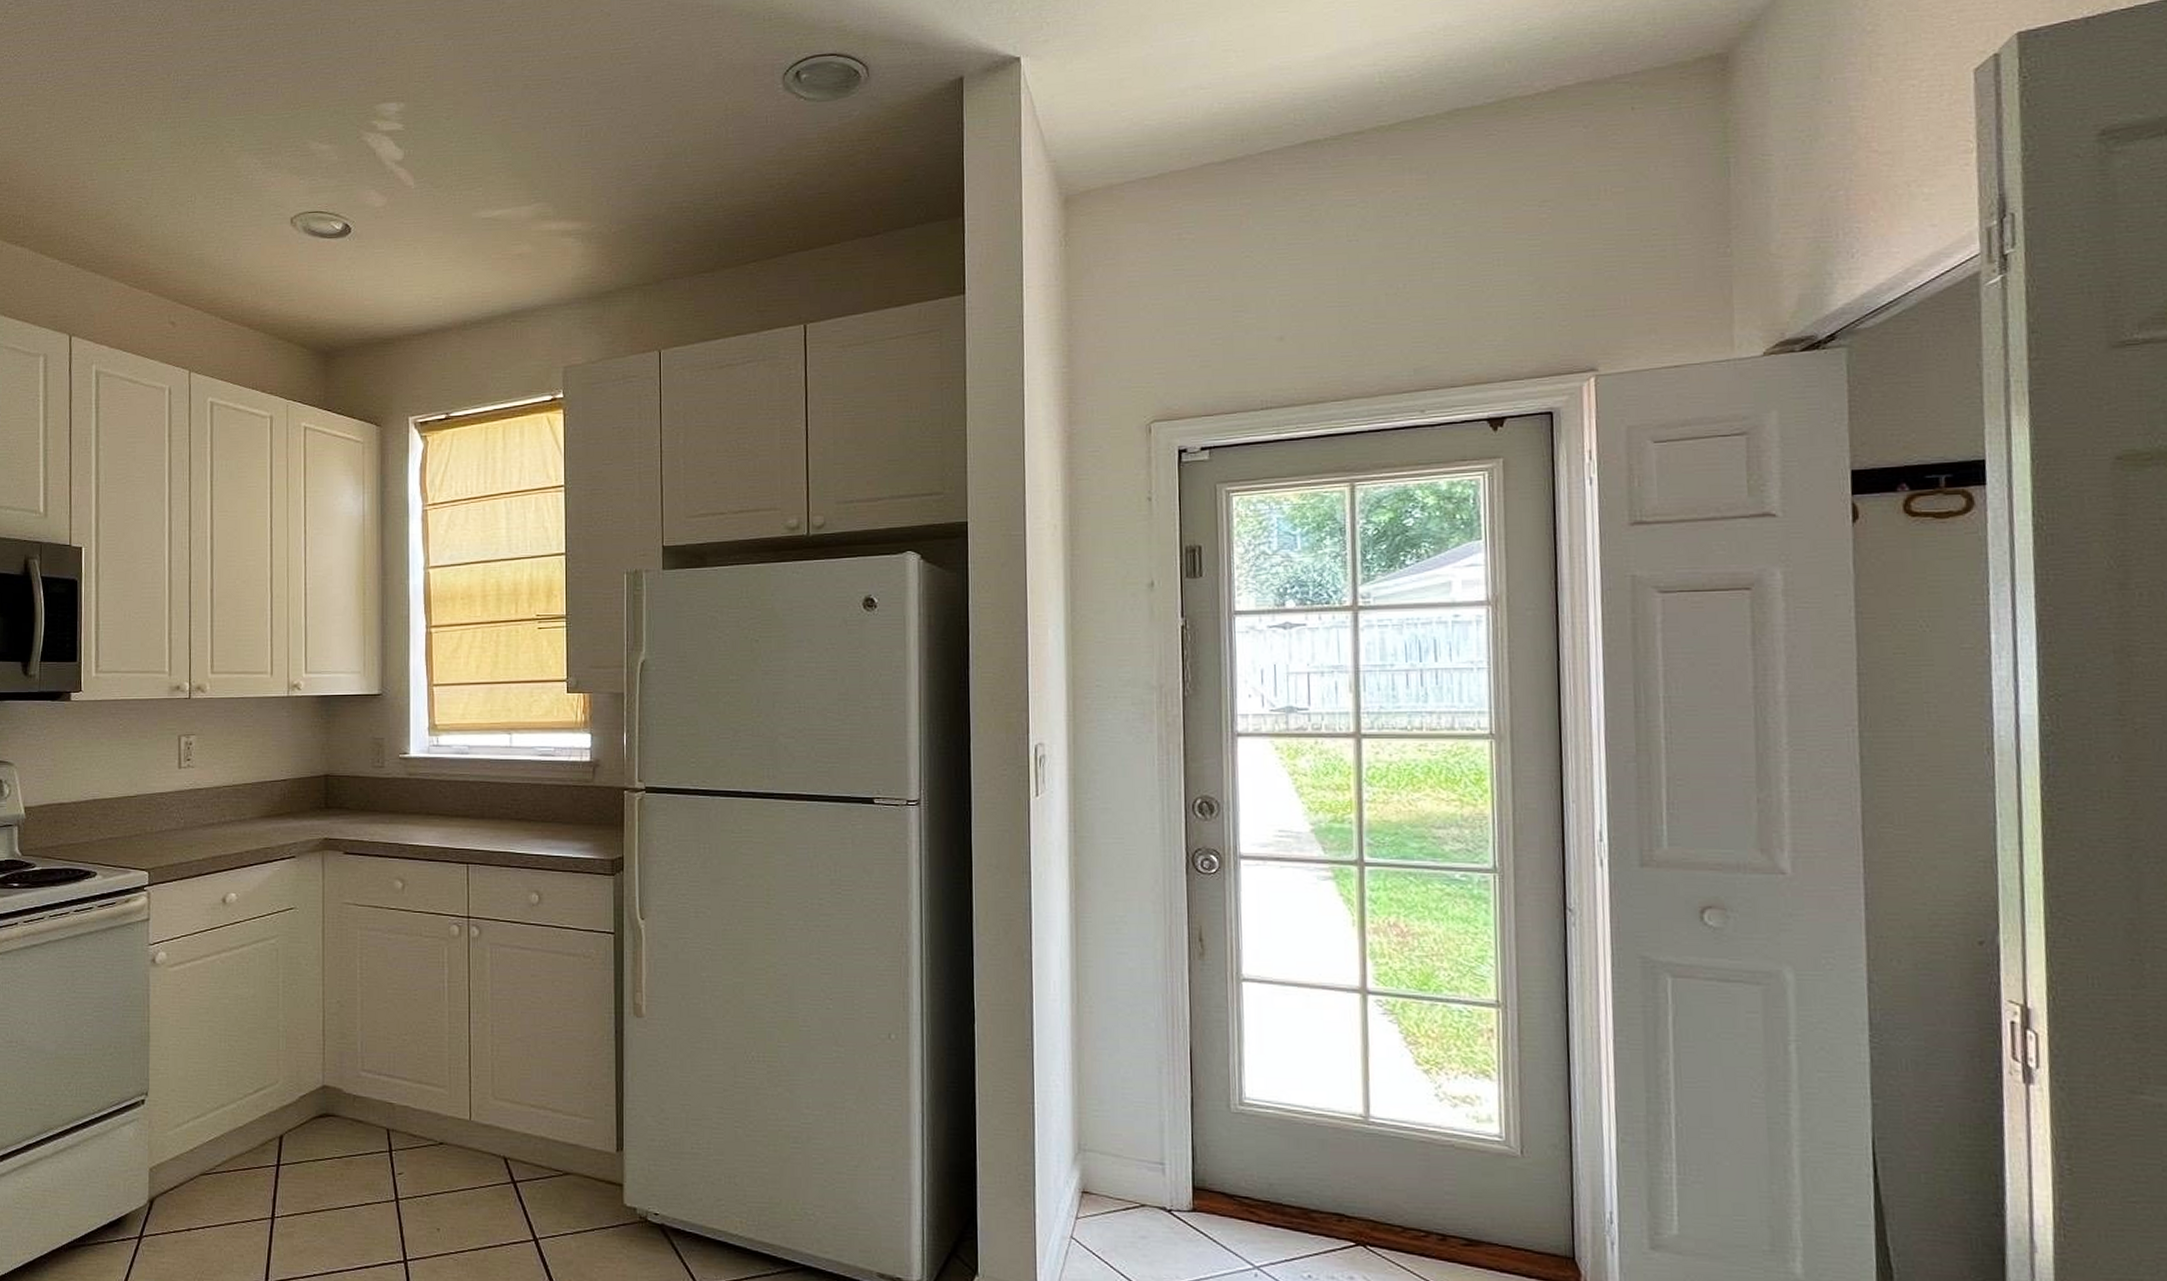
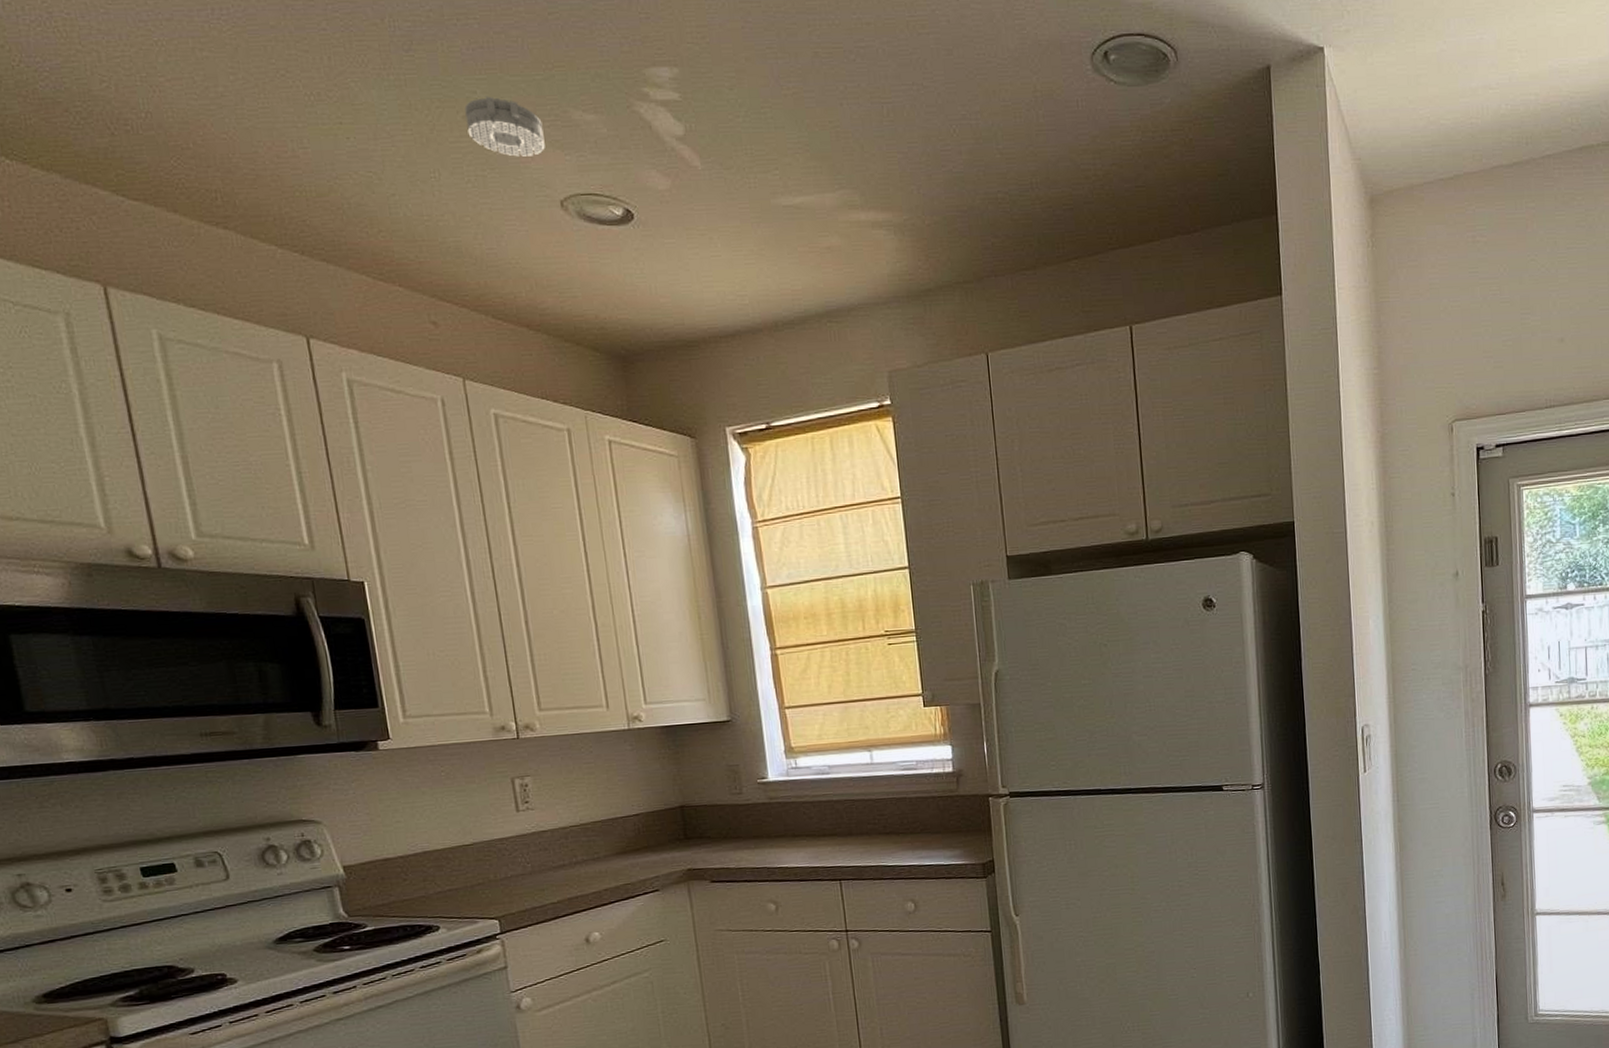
smoke detector: none [223,132,285,182] -> present [464,96,545,157]

